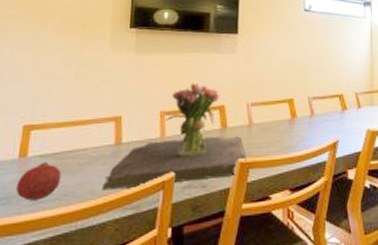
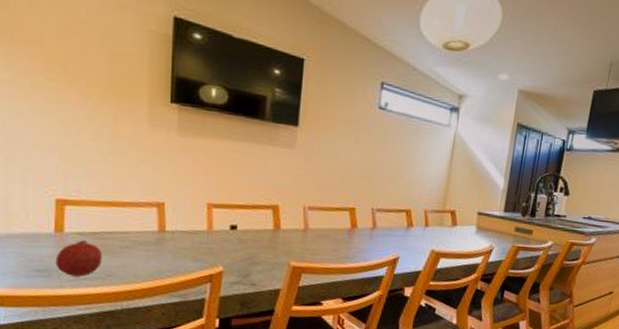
flower arrangement: present [103,83,247,190] -> none [147,176,300,278]

